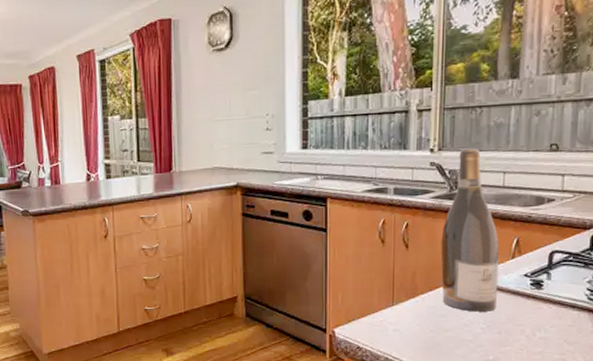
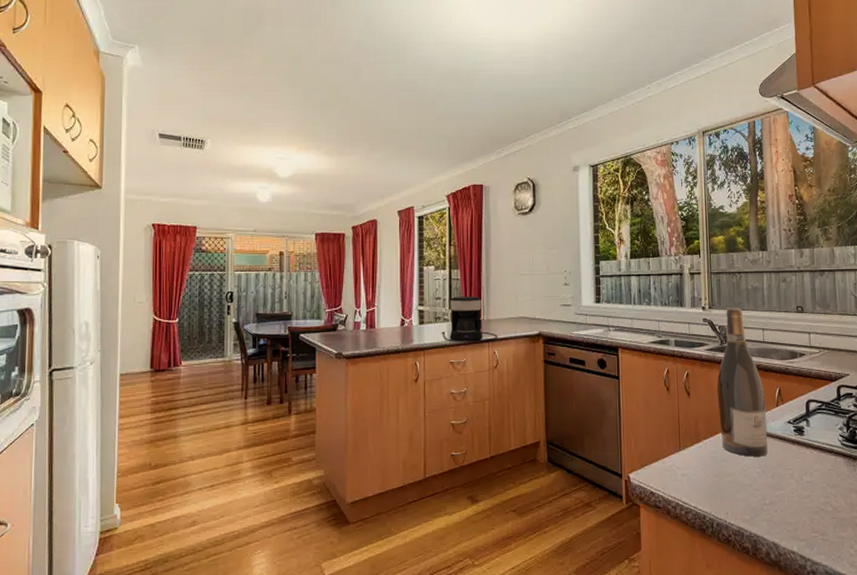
coffee maker: none [130,147,191,197] -> present [442,296,498,343]

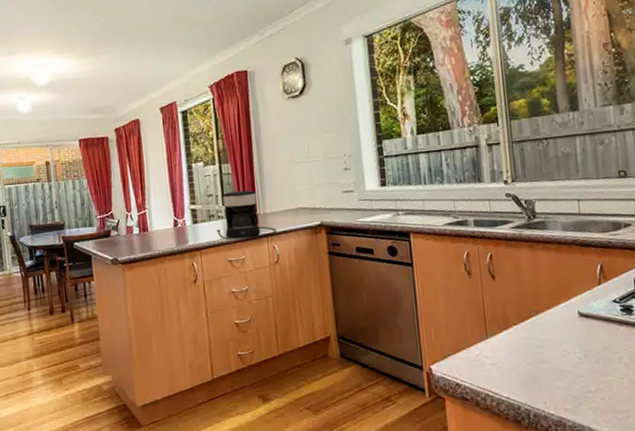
wine bottle: present [717,308,768,457] -> none [526,179,590,342]

